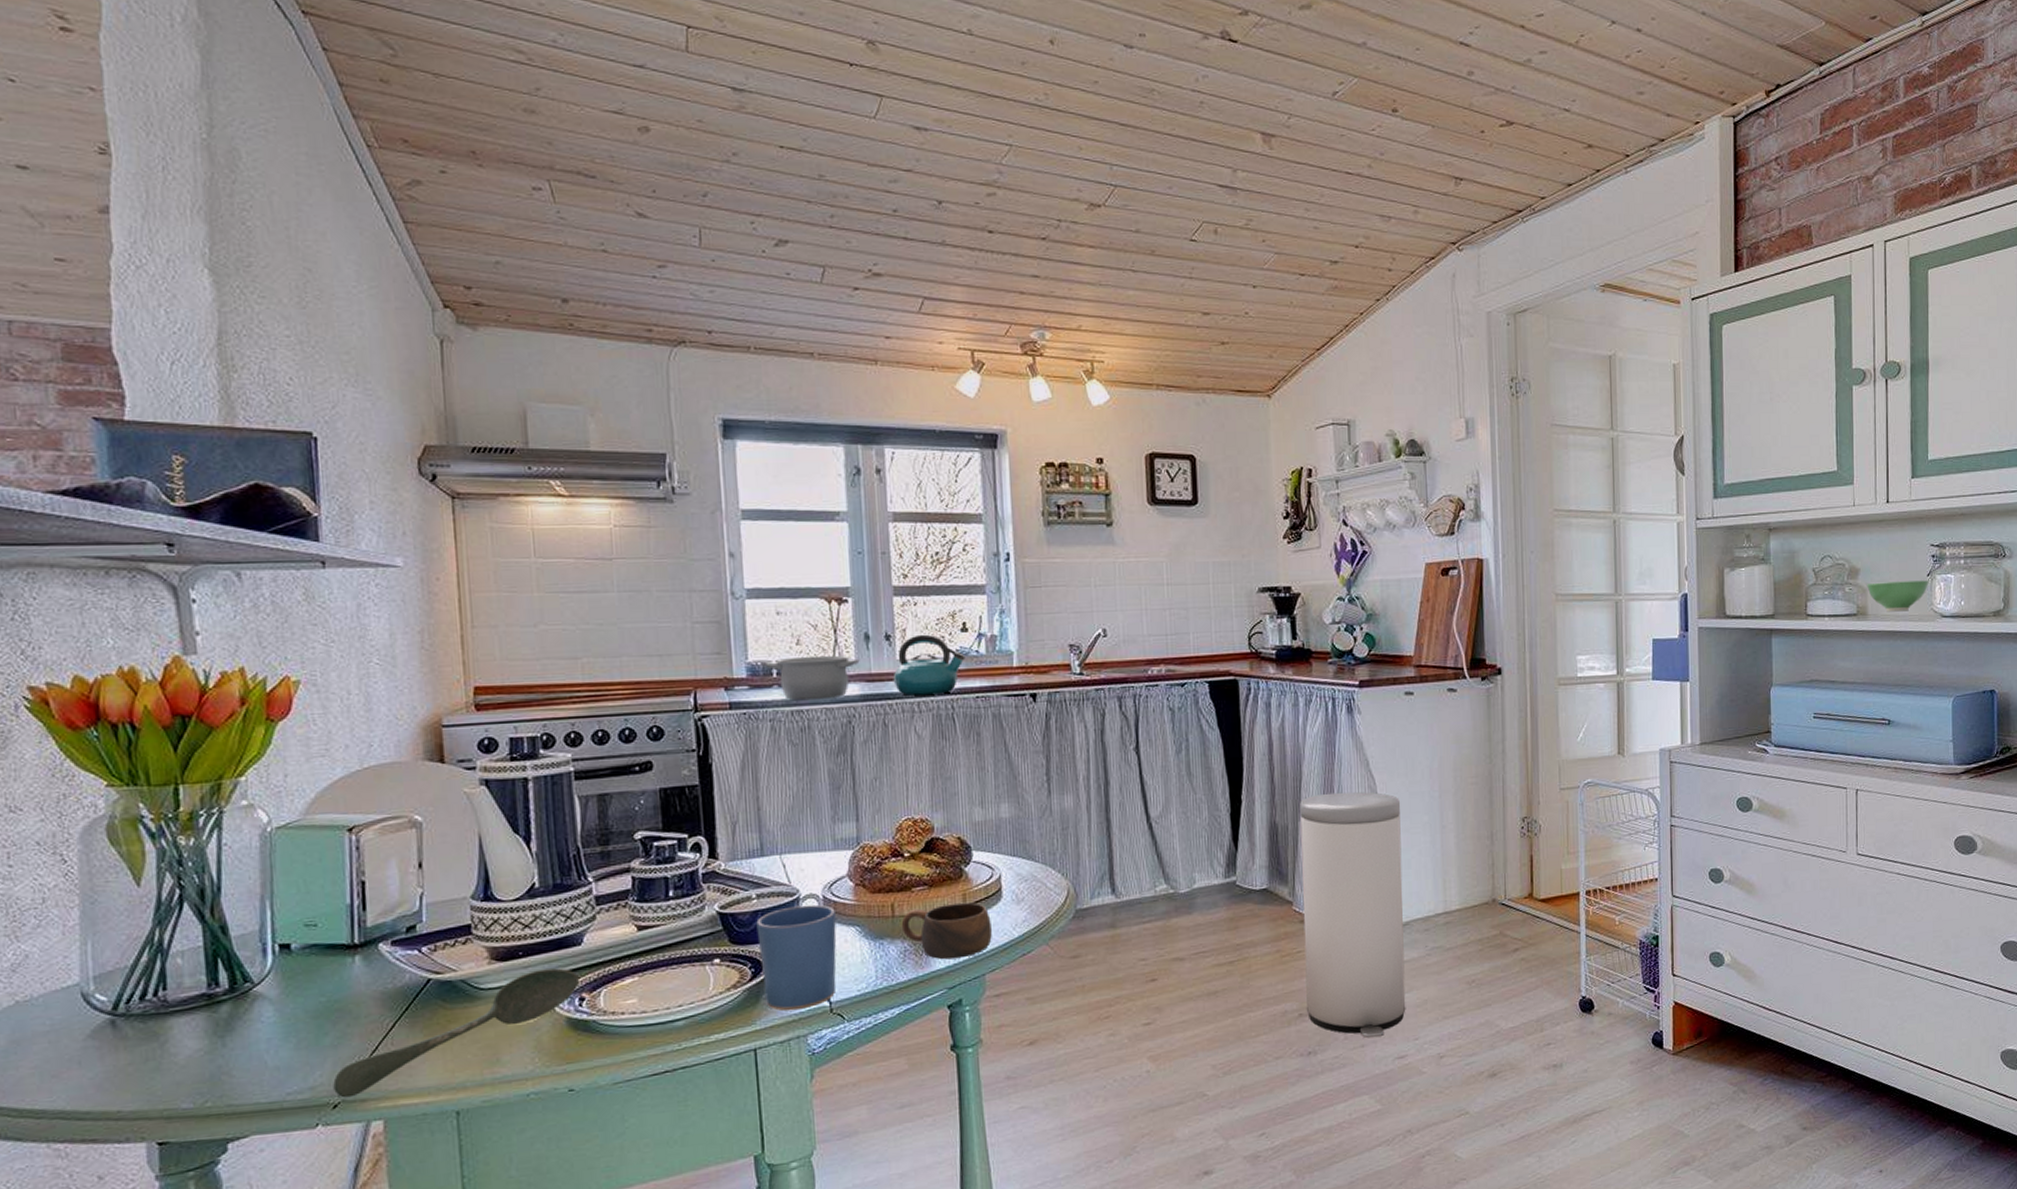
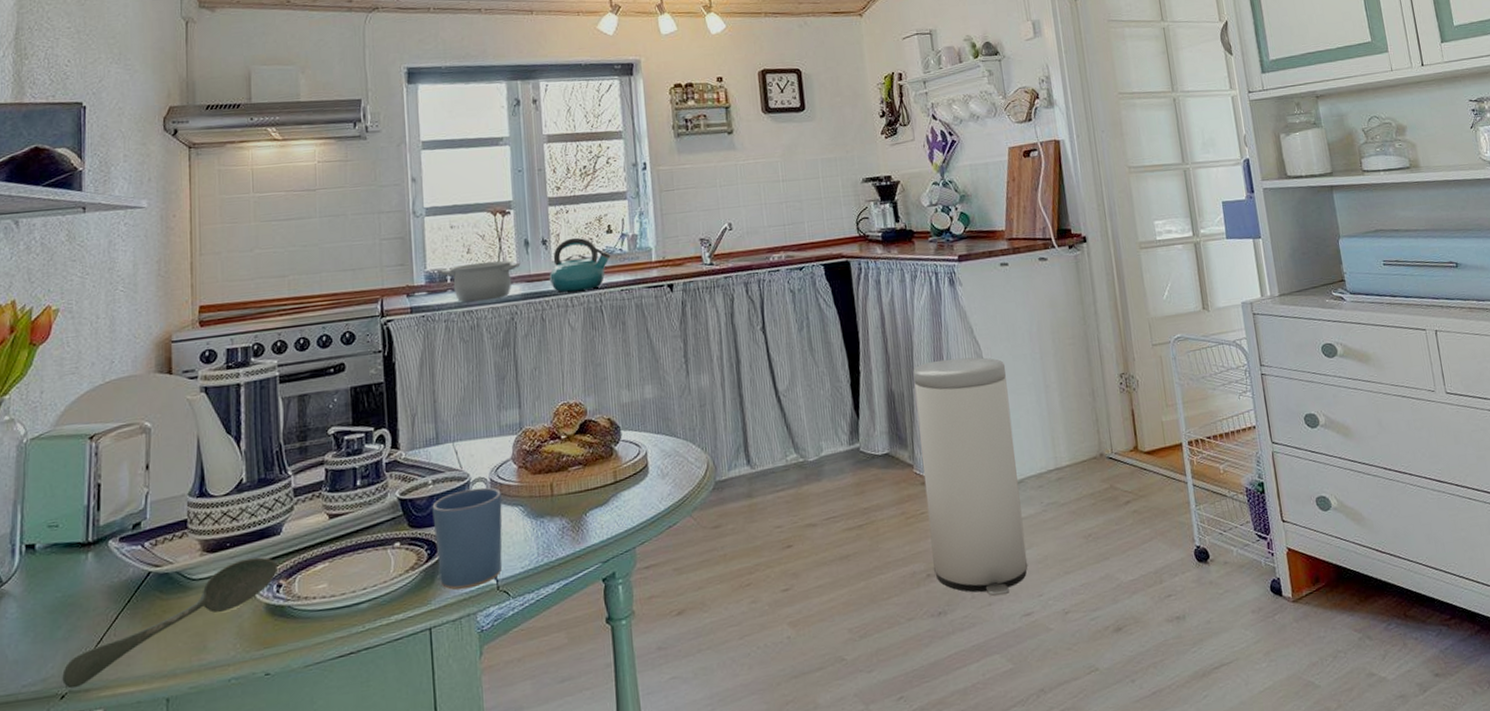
cup: present [901,902,992,960] -> none [559,479,641,535]
bowl: present [1866,580,1929,612] -> none [1414,132,1474,164]

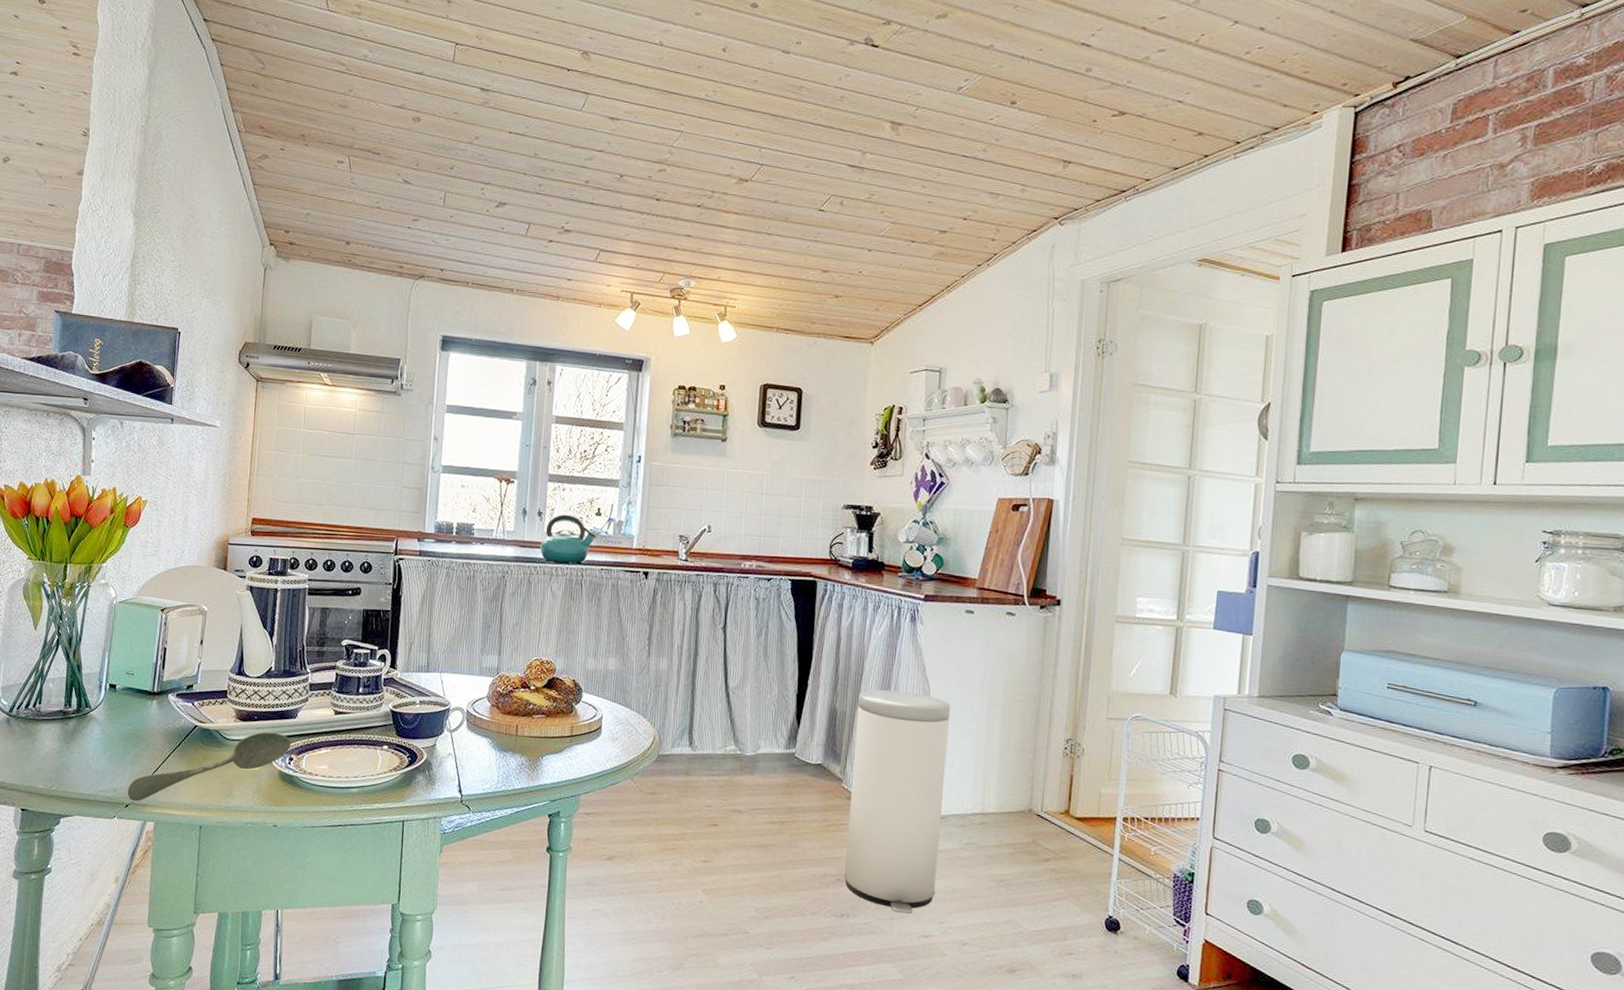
mug: present [432,487,503,591] -> none [415,714,474,797]
cooking pot: present [441,260,521,302] -> none [449,521,517,557]

